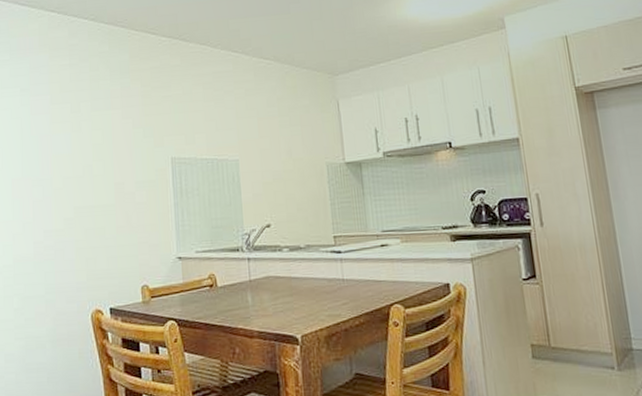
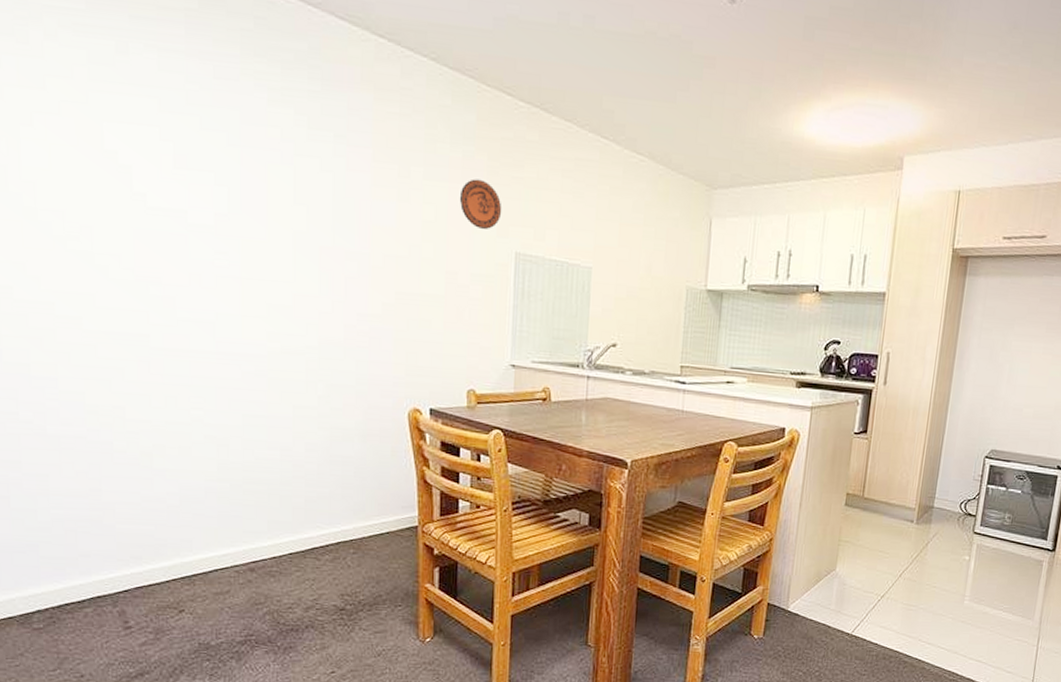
decorative plate: none [120,103,157,143] -> present [459,179,502,229]

